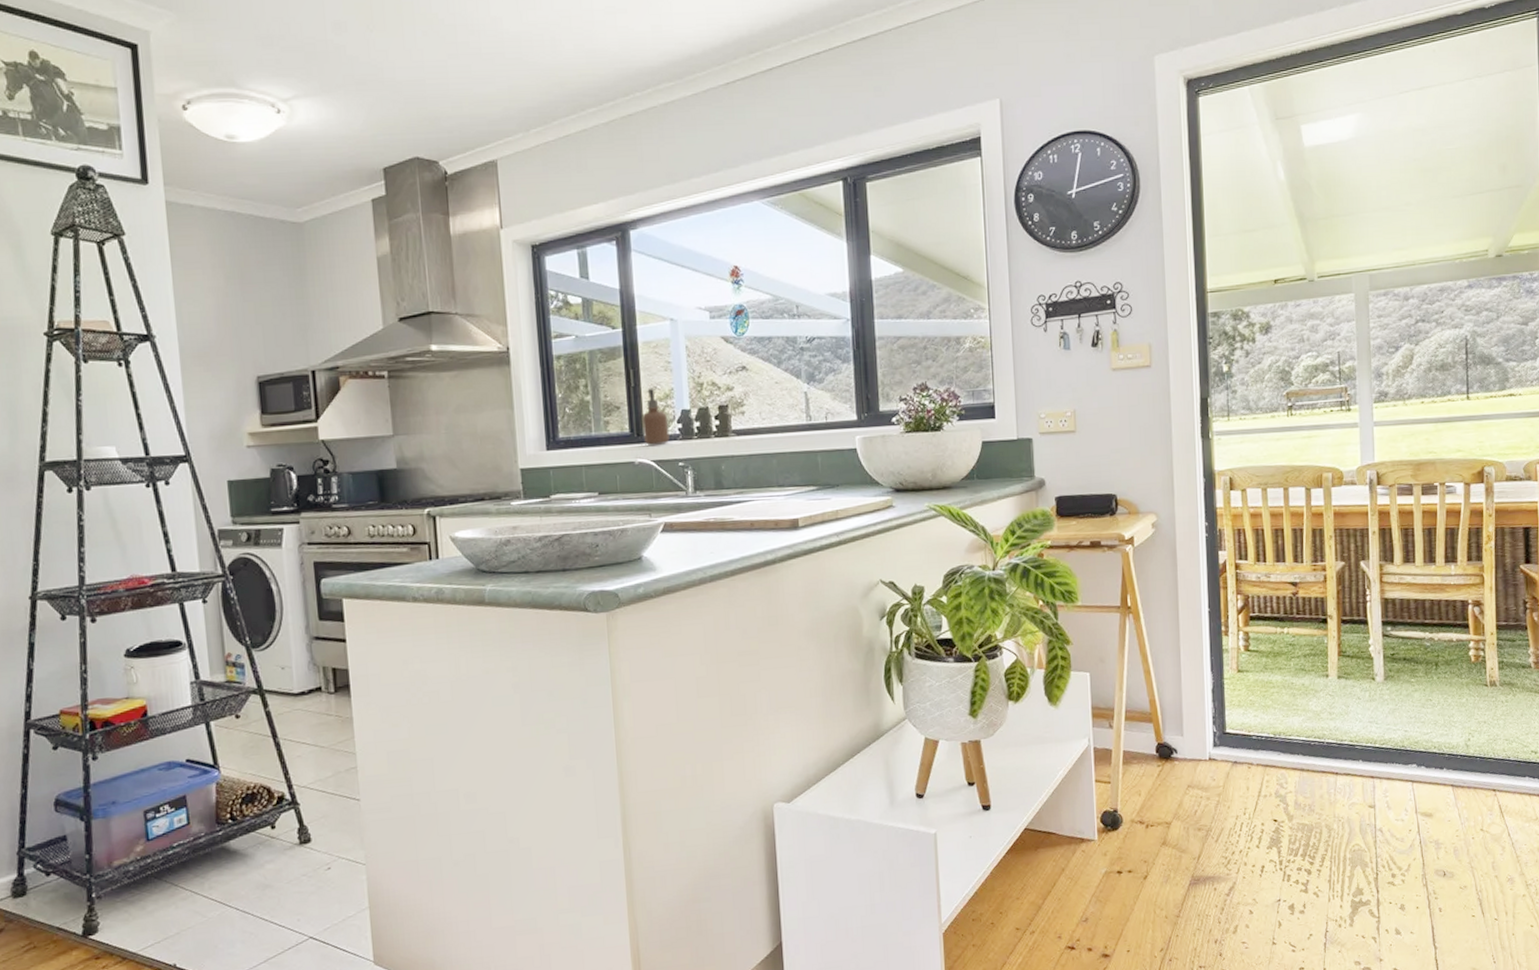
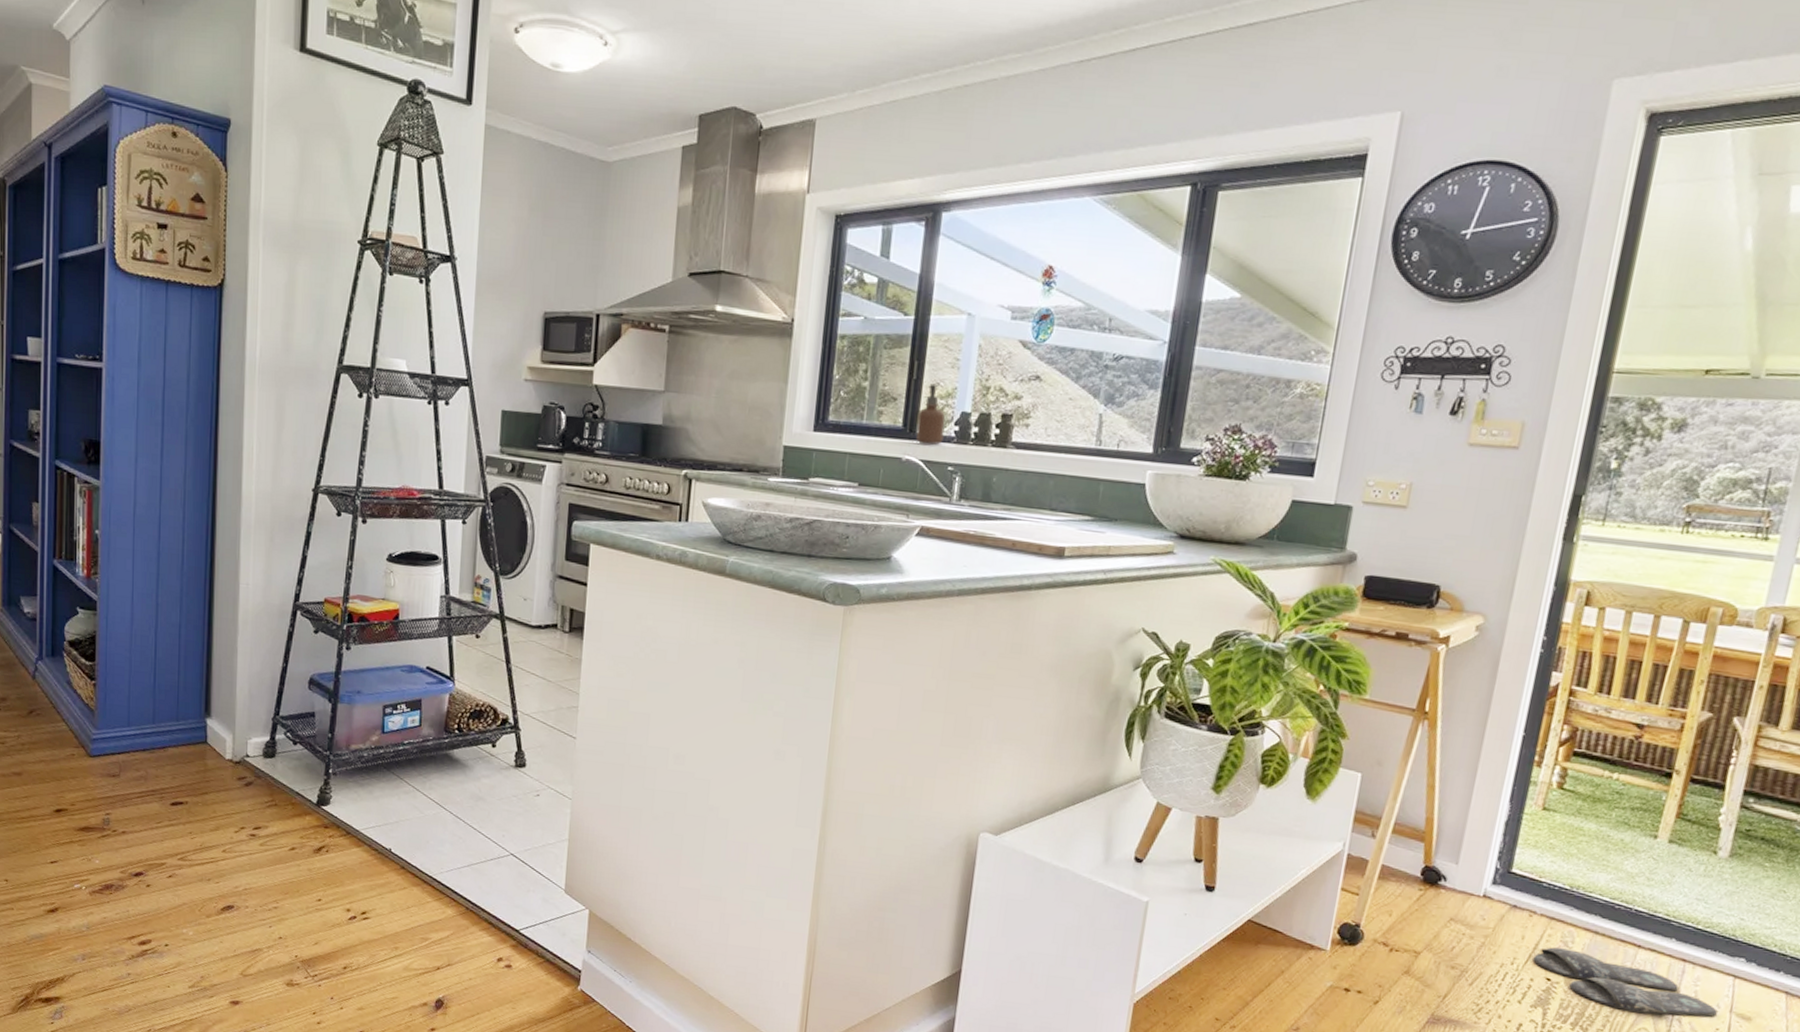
slippers: none [1259,789,1407,833] -> present [1533,947,1717,1017]

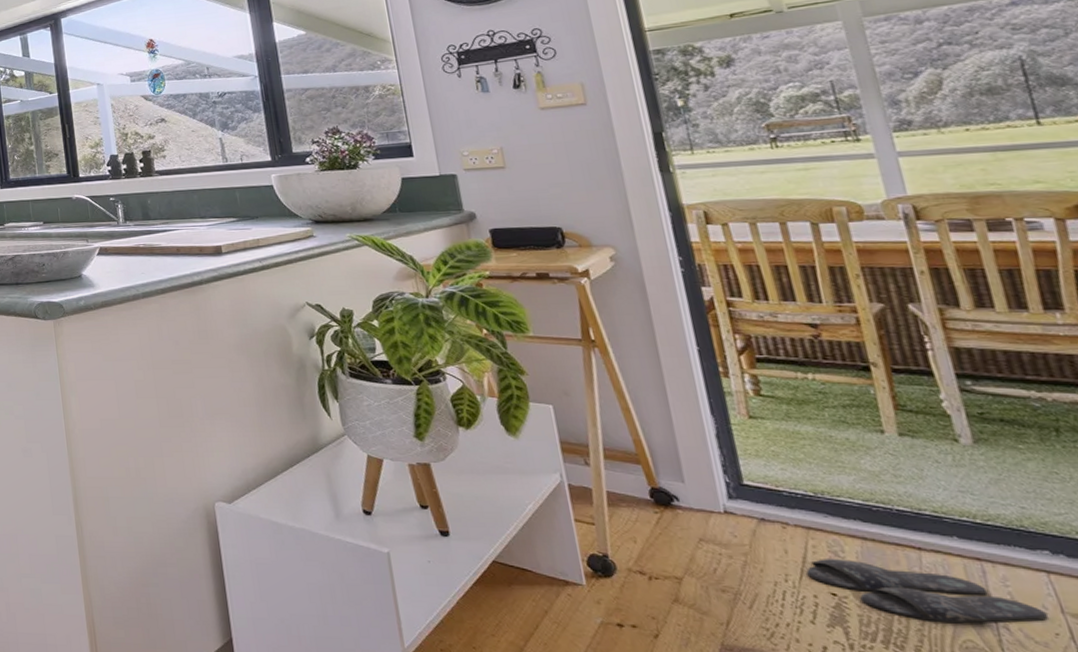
soap dispenser: present [916,383,945,445] -> none [77,138,101,184]

